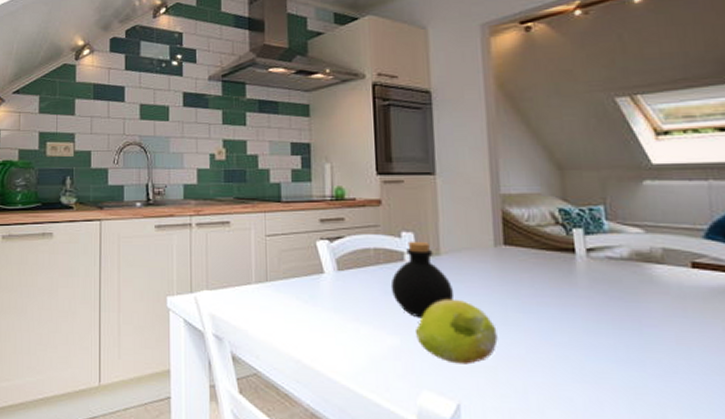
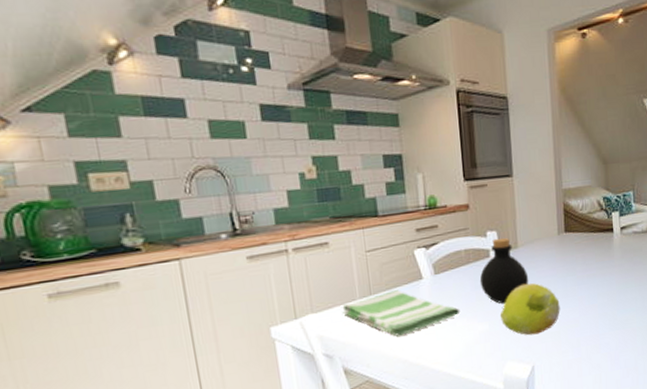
dish towel: none [237,280,366,331] -> present [342,290,461,337]

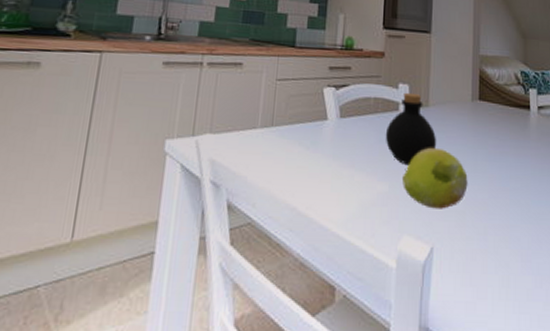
dish towel: present [342,290,461,337] -> none [240,126,361,178]

